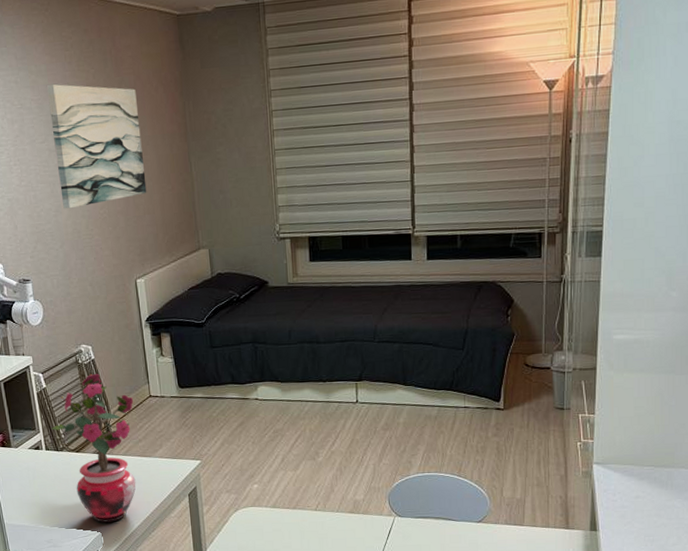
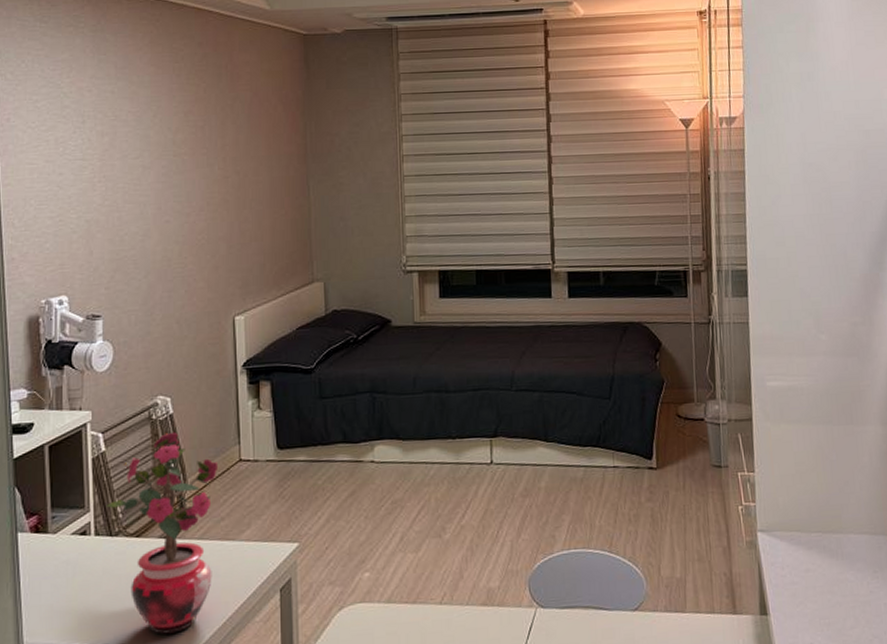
wall art: present [46,83,147,209] -> none [148,96,256,234]

